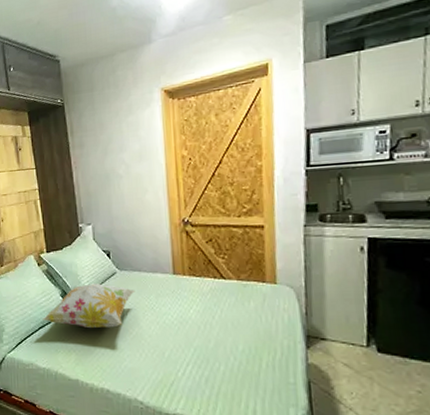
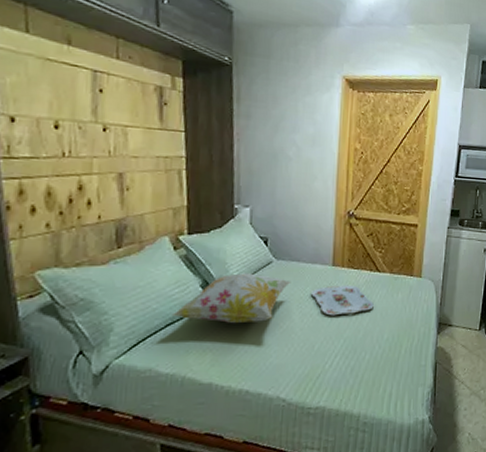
serving tray: none [155,293,223,324] -> present [311,285,374,316]

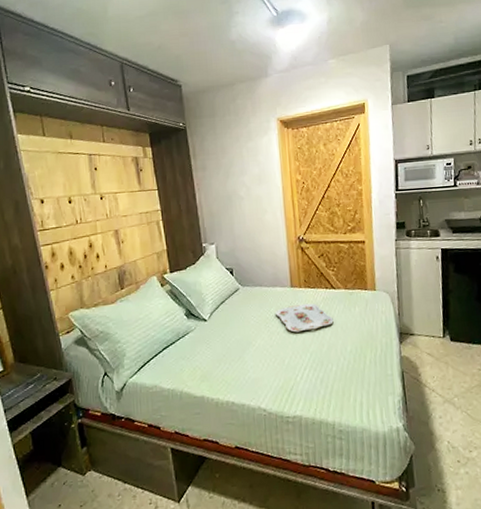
decorative pillow: present [172,273,291,324] -> none [167,300,257,345]

